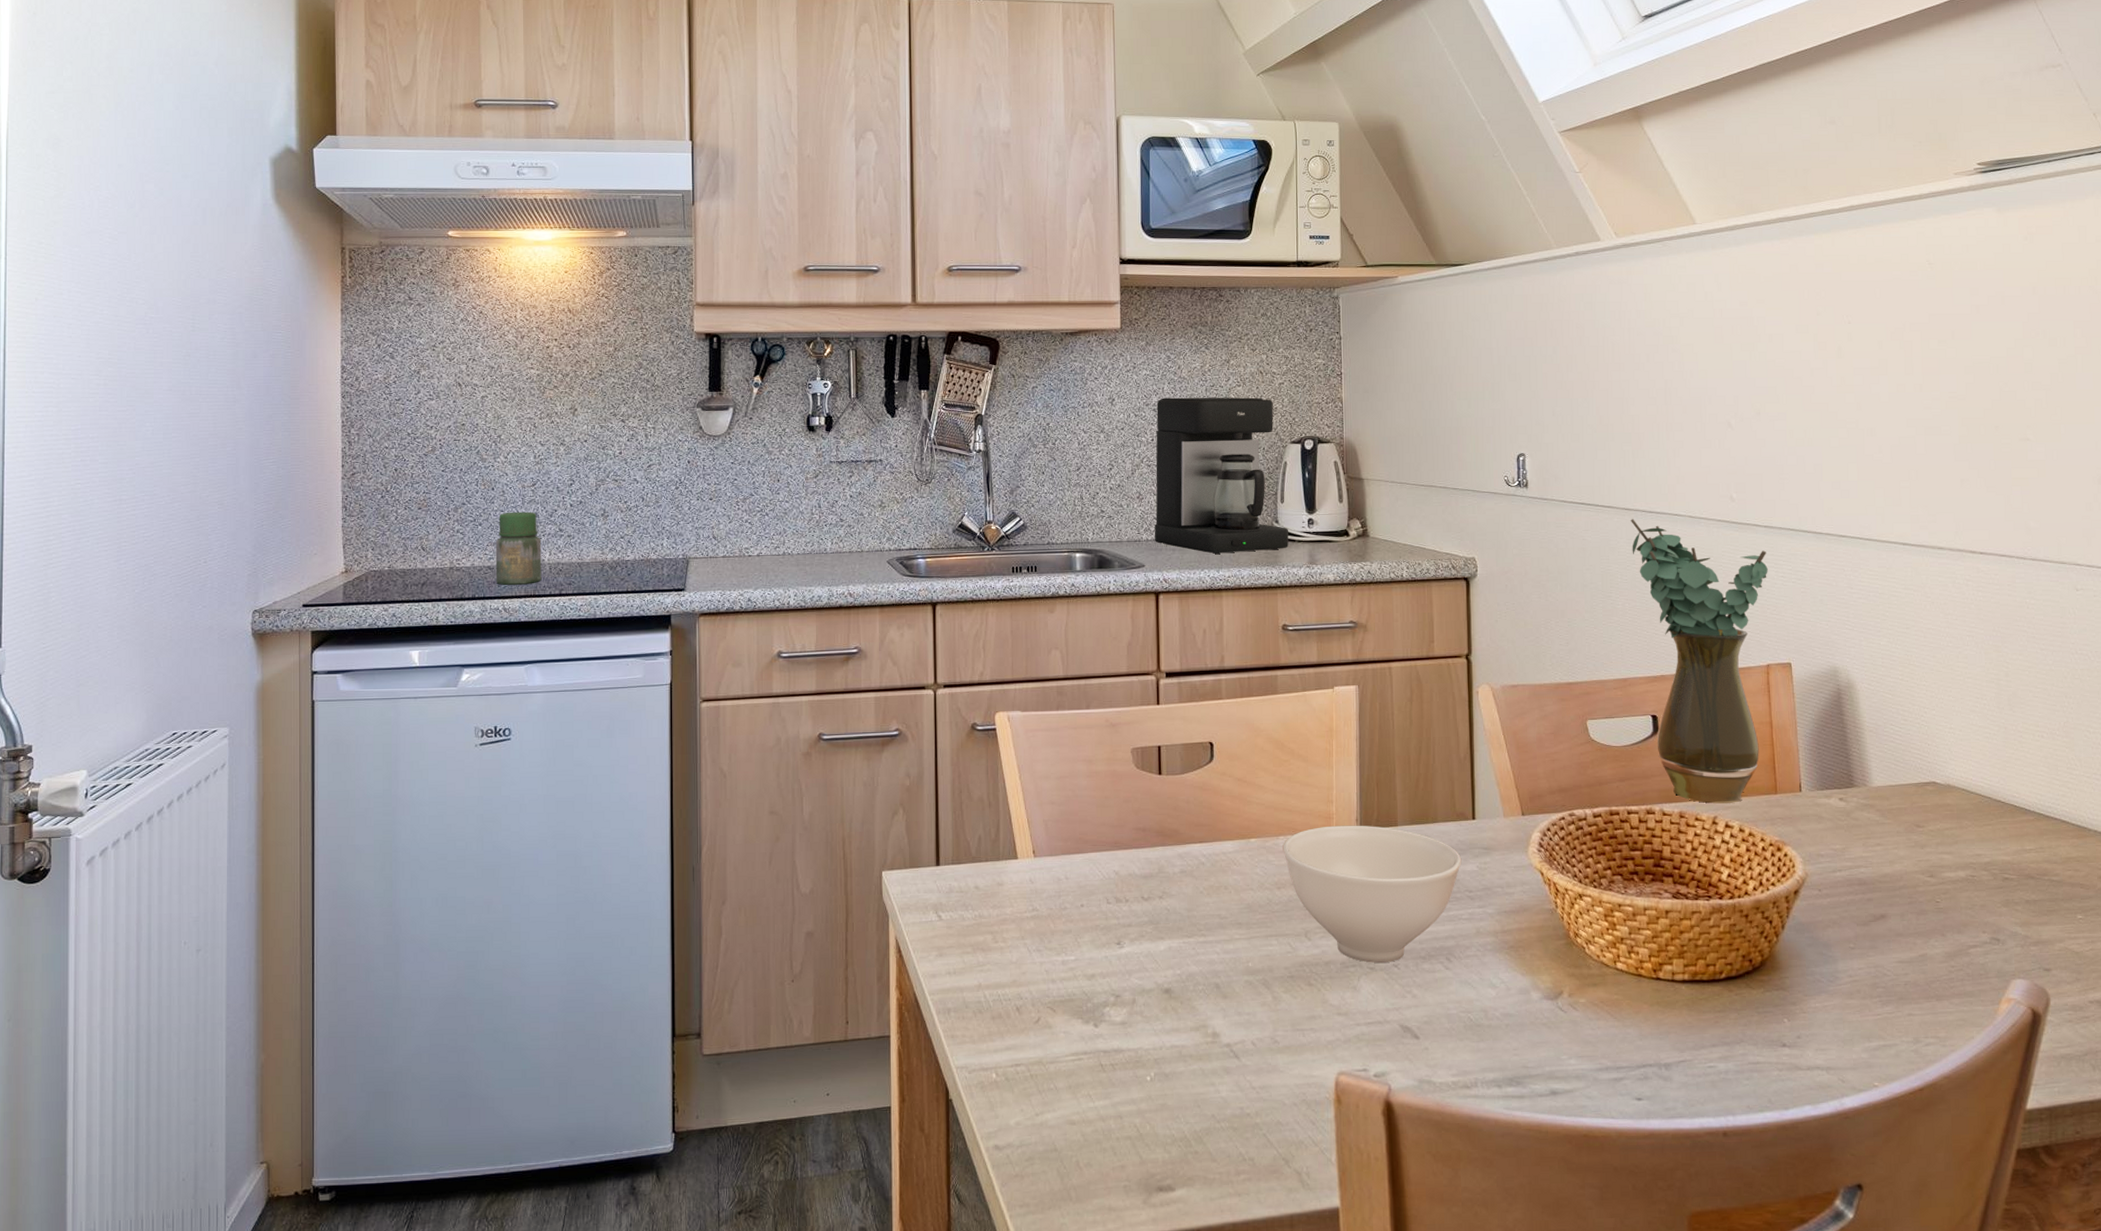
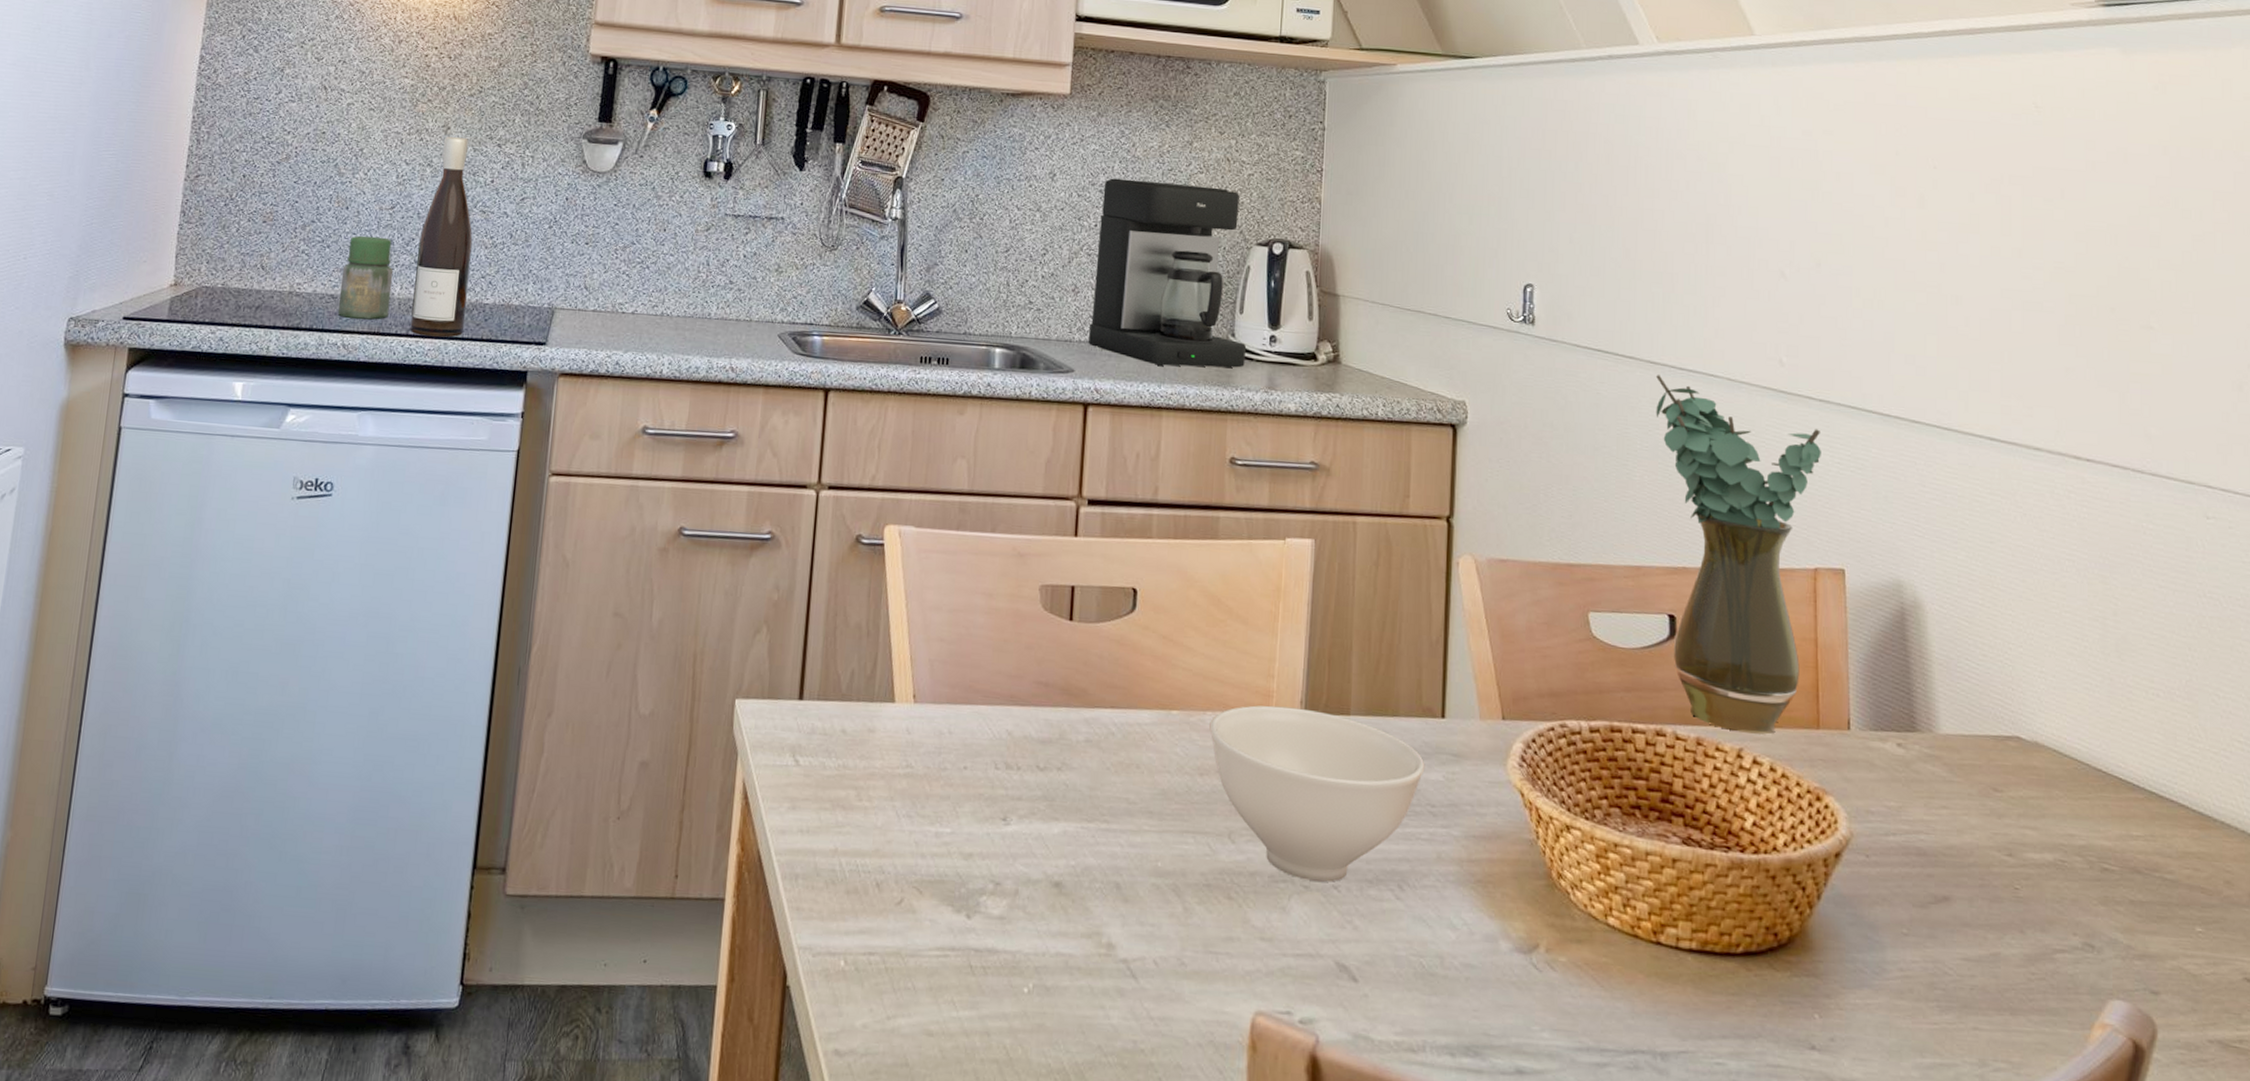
bottle: none [560,416,611,594] -> present [410,136,473,338]

